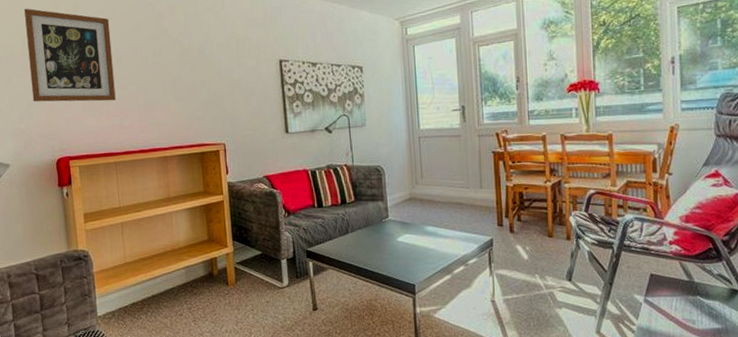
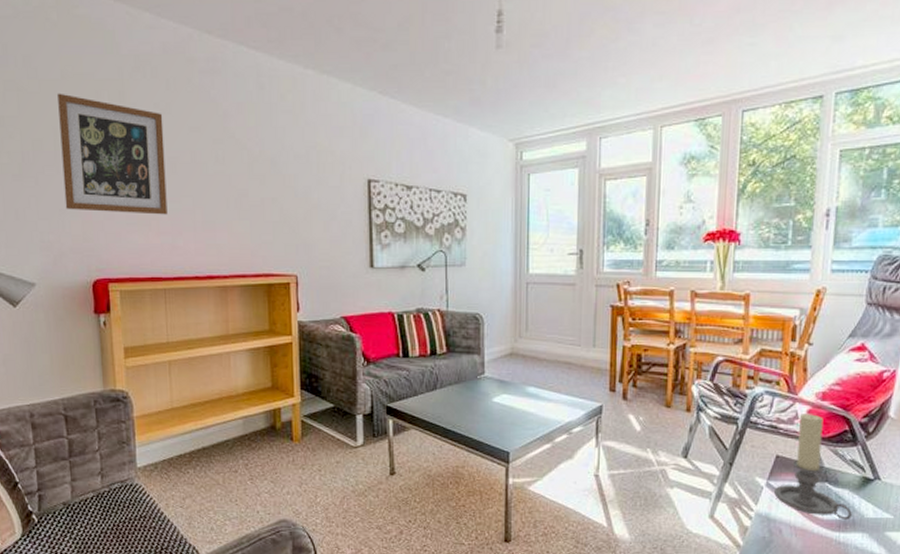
candle holder: none [652,235,724,329] -> present [774,414,852,520]

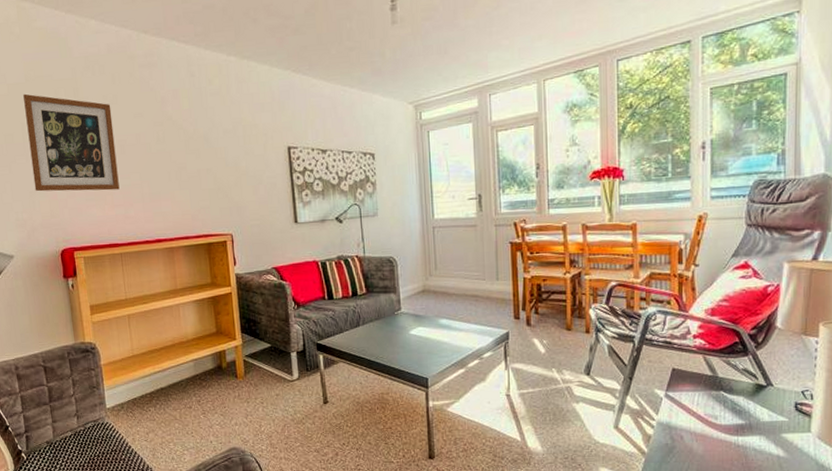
candle holder: present [774,414,852,520] -> none [673,329,748,424]

